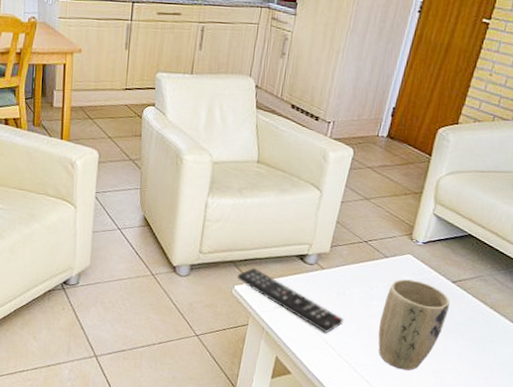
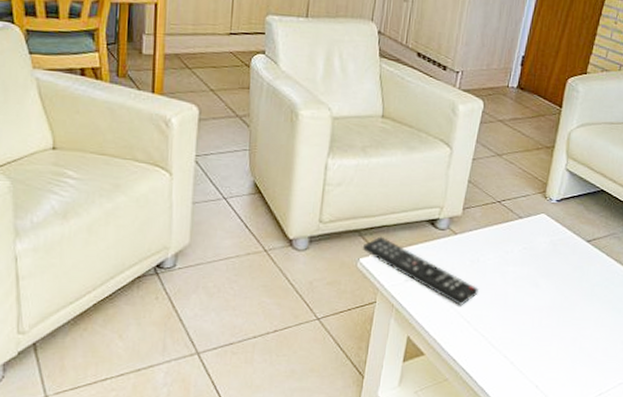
plant pot: present [378,279,450,371] -> none [515,241,585,340]

